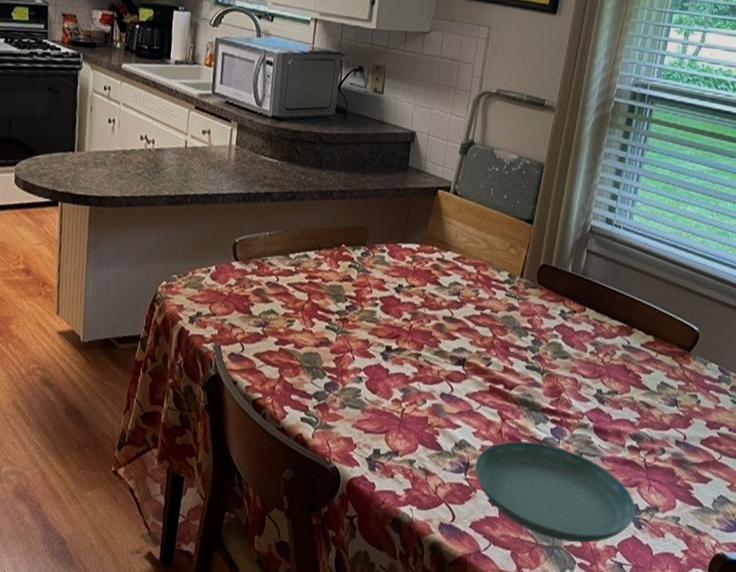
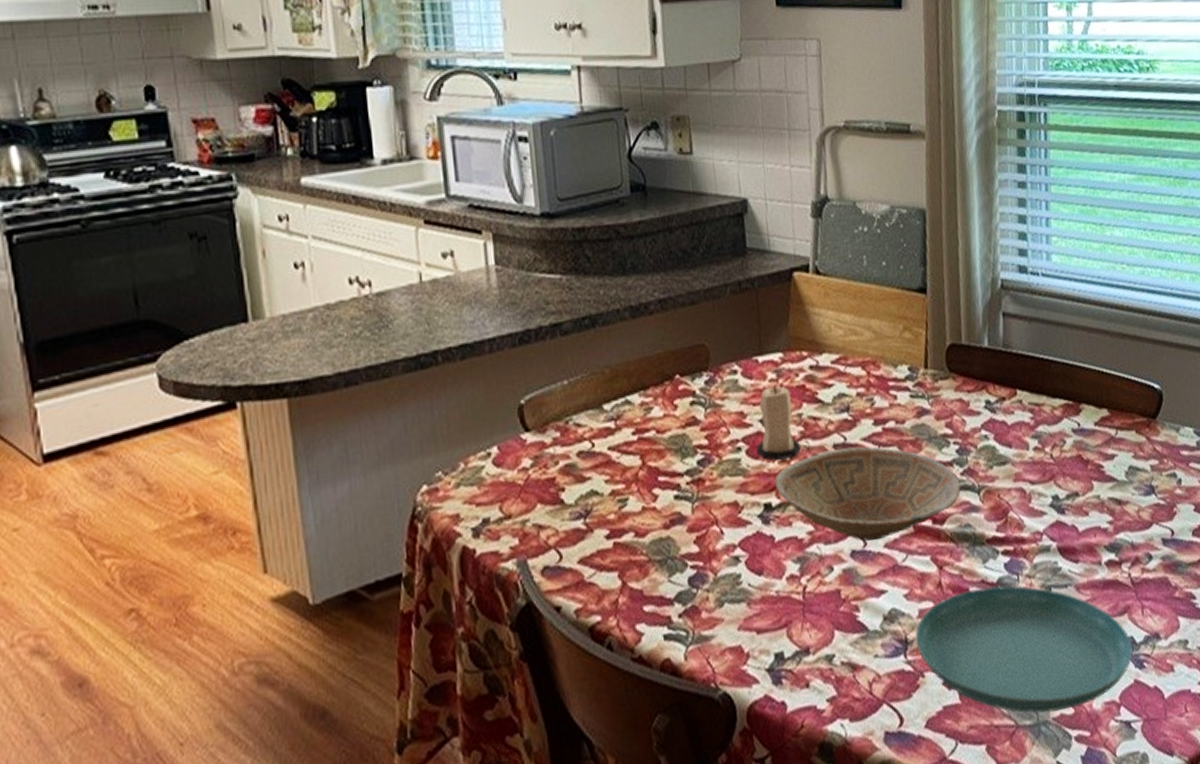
candle: none [388,265,420,319] -> present [755,383,801,461]
bowl: none [396,319,530,390] -> present [774,446,961,541]

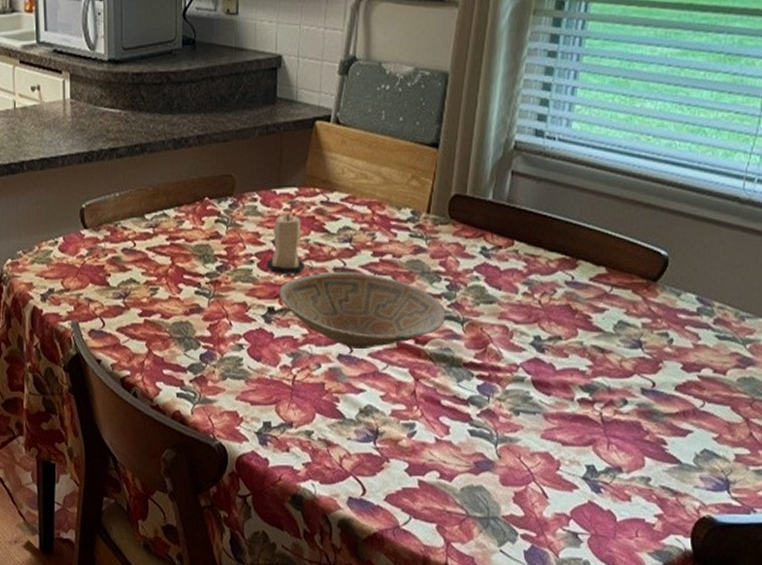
saucer: present [915,585,1133,713] -> none [385,402,592,511]

